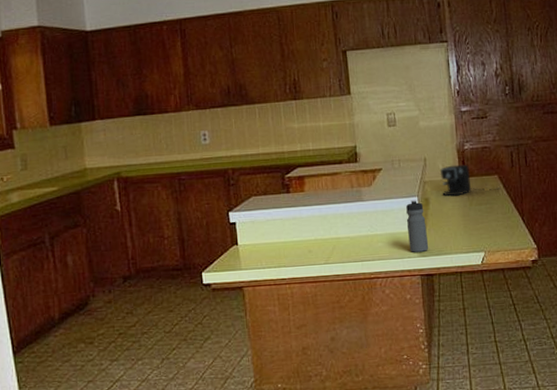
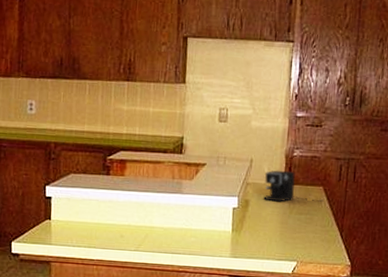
water bottle: present [406,200,429,252] -> none [222,200,243,253]

